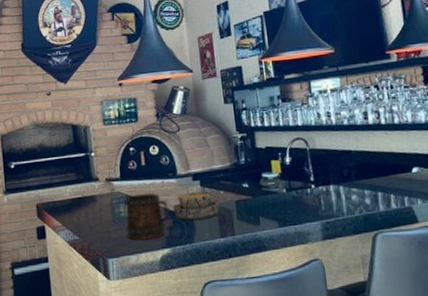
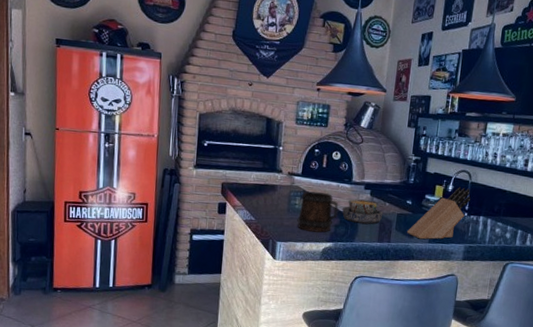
knife block: none [250,157,314,225] -> present [406,187,471,240]

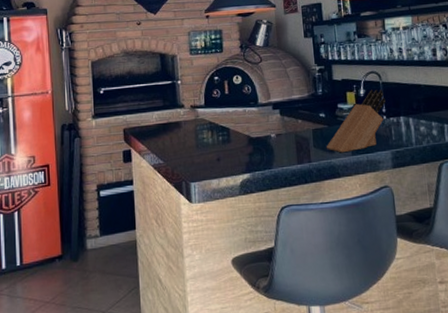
beer mug: present [297,191,339,233] -> none [207,120,250,166]
bowl: present [342,199,384,224] -> none [253,120,298,147]

